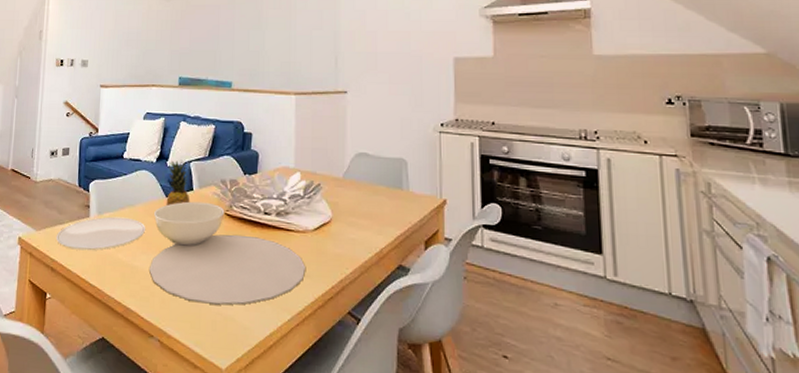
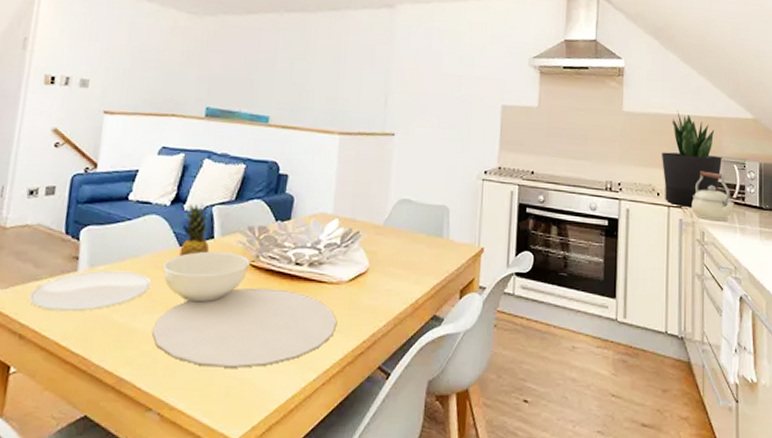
planter: none [645,49,727,155] -> present [661,110,722,207]
kettle: none [690,115,748,171] -> present [691,171,734,222]

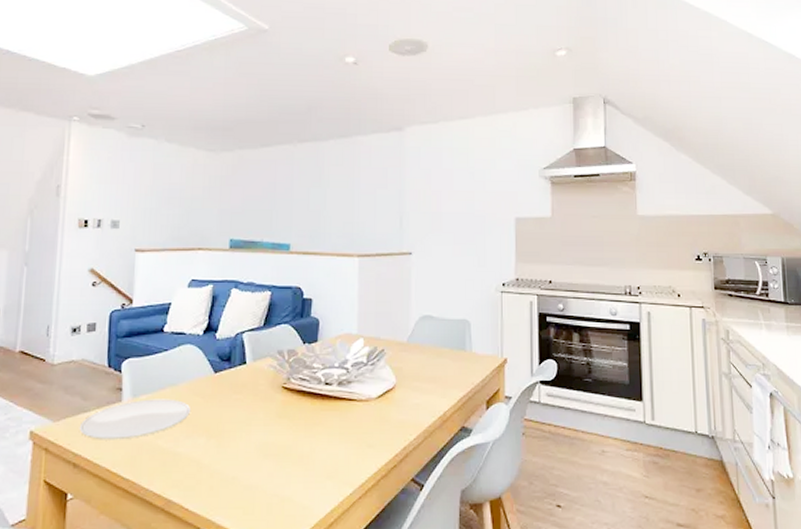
placemat: present [151,288,338,368] -> none [194,408,369,486]
bowl: present [162,251,250,303] -> none [200,376,282,425]
fruit: present [179,203,210,256] -> none [215,332,243,382]
planter: present [661,110,722,207] -> none [679,210,743,306]
kettle: present [691,171,734,222] -> none [713,270,758,319]

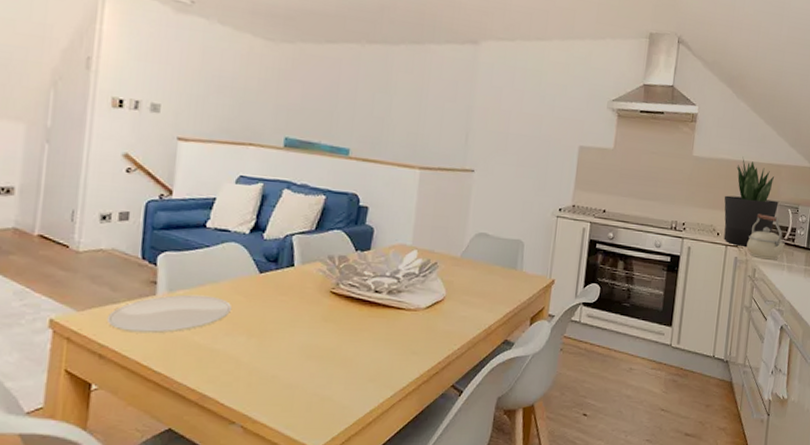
planter: none [679,210,743,306] -> present [723,156,779,247]
kettle: none [713,270,758,319] -> present [746,214,785,260]

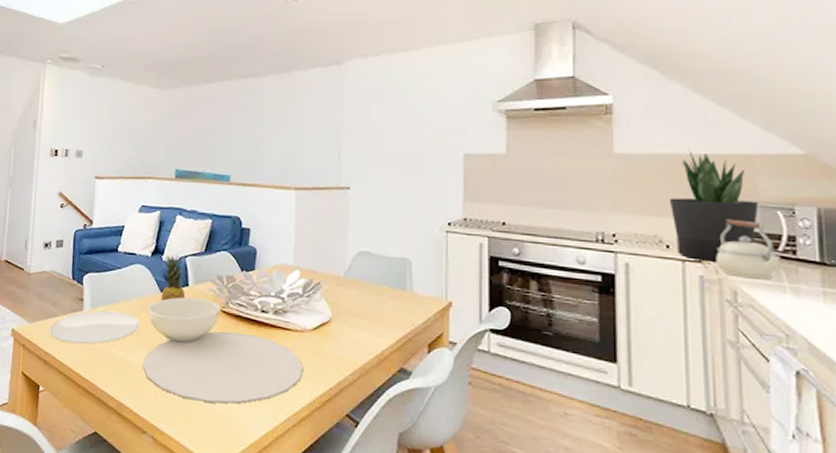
placemat: none [233,313,415,386] -> present [142,331,304,404]
bowl: none [242,278,331,326] -> present [148,297,221,343]
fruit: none [259,232,290,283] -> present [161,255,186,301]

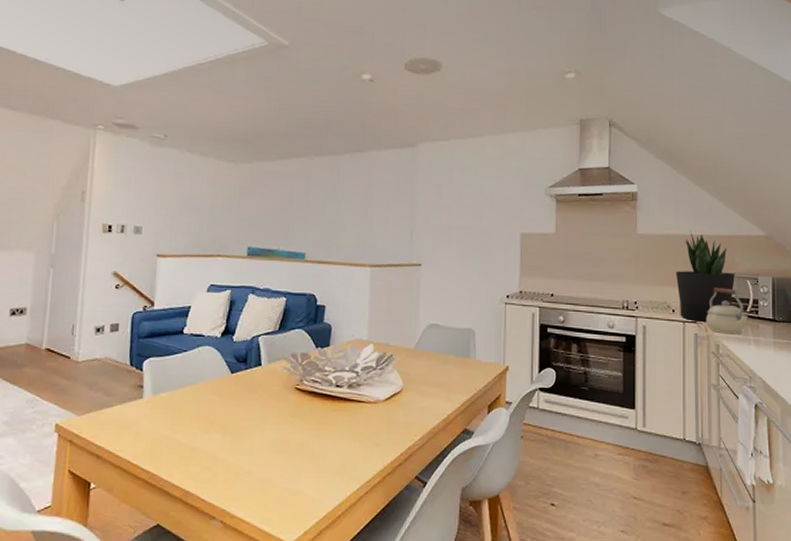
plate: present [49,310,140,345] -> none [102,396,209,434]
placemat: present [142,331,304,404] -> none [211,408,377,480]
bowl: present [148,297,221,343] -> none [217,377,295,423]
fruit: present [161,255,186,301] -> none [231,335,258,382]

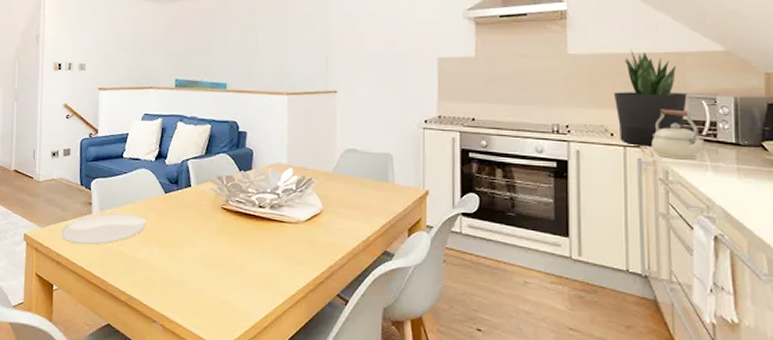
plate: none [102,396,209,434] -> present [60,212,147,245]

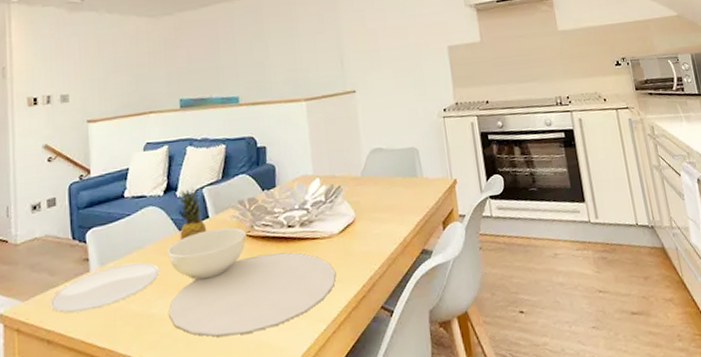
placemat: none [150,226,299,292] -> present [167,252,336,337]
bowl: none [153,197,222,238] -> present [166,227,247,280]
fruit: none [165,159,189,201] -> present [179,188,207,240]
planter: present [613,48,687,146] -> none [600,20,658,107]
kettle: present [651,109,703,160] -> none [636,70,676,115]

